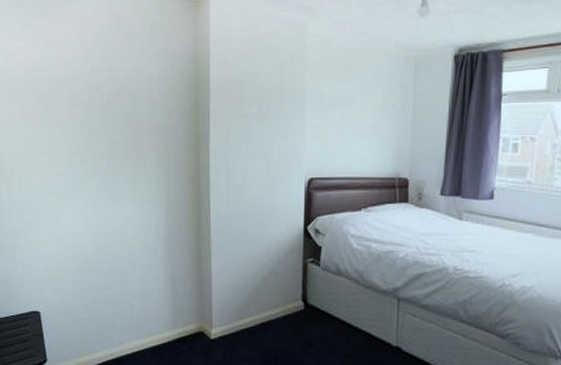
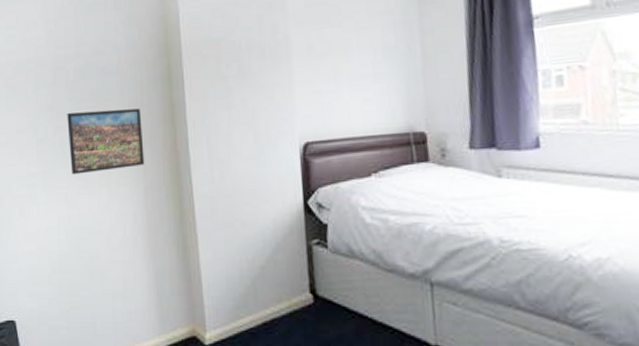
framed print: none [99,131,169,188] -> present [67,108,145,175]

